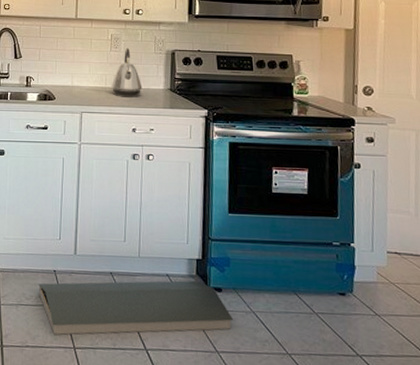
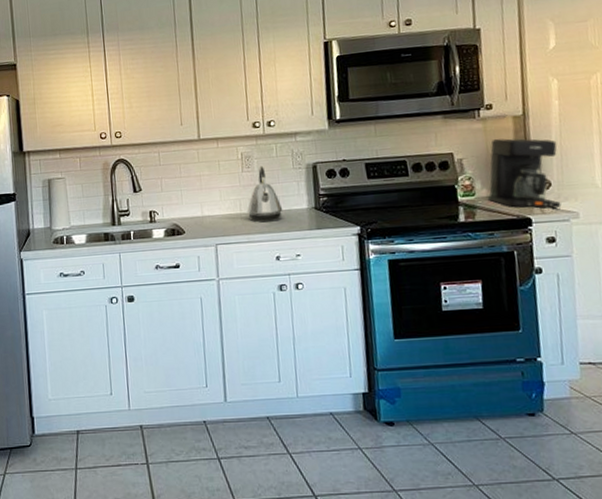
door mat: present [38,280,234,335] -> none [187,417,411,489]
coffee maker: none [319,47,381,113] -> present [488,138,562,209]

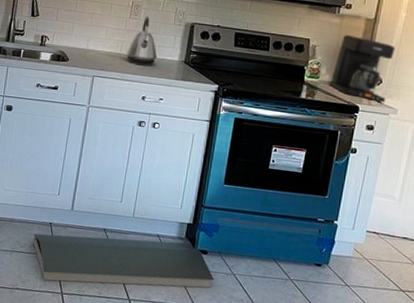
door mat: none [187,417,411,489] -> present [32,233,215,288]

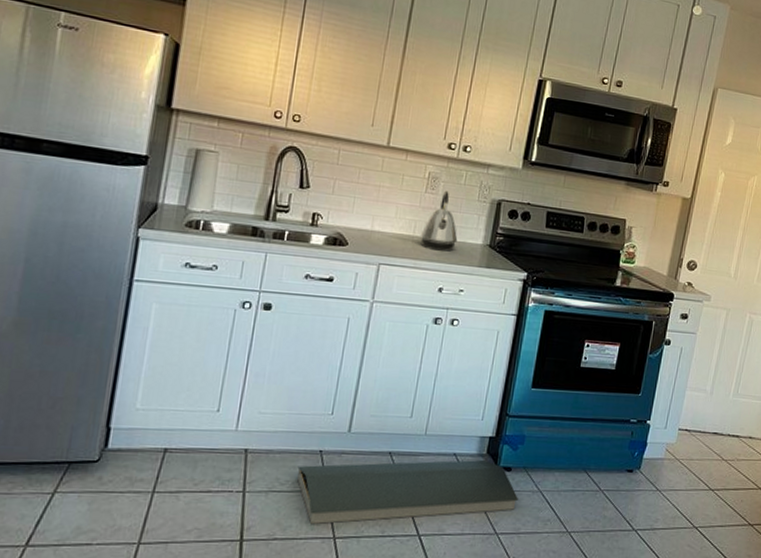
coffee maker: present [329,35,396,103] -> none [644,215,710,290]

